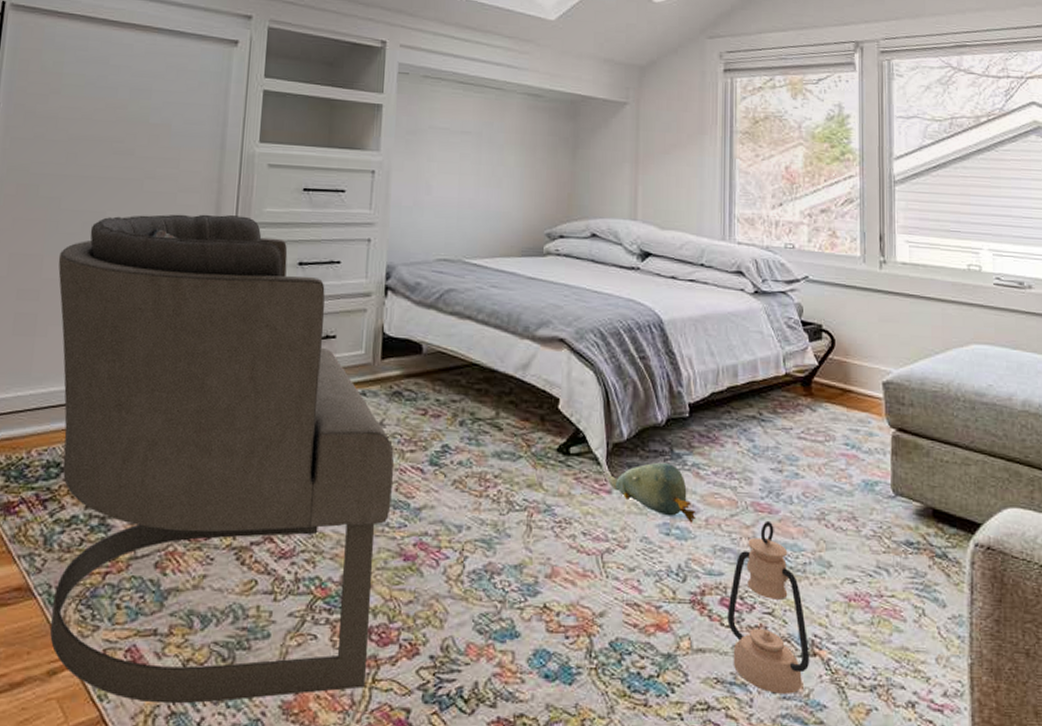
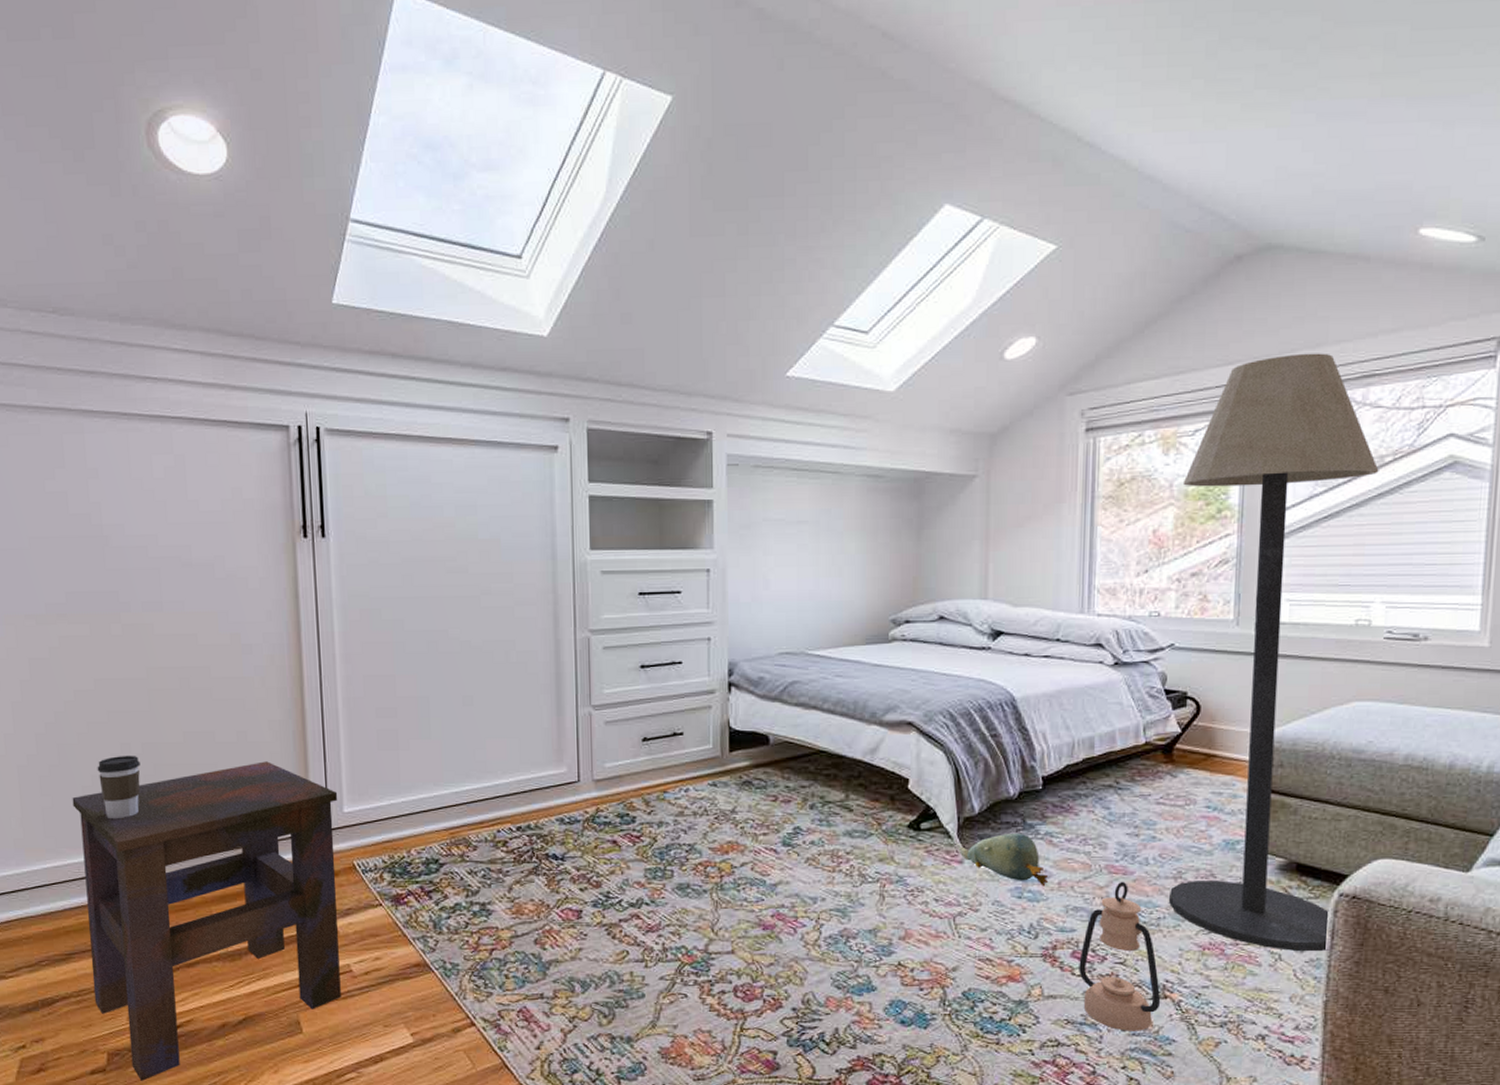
armchair: present [50,214,394,704] -> none [409,624,748,1052]
floor lamp: none [810,21,976,608] -> present [1169,353,1379,952]

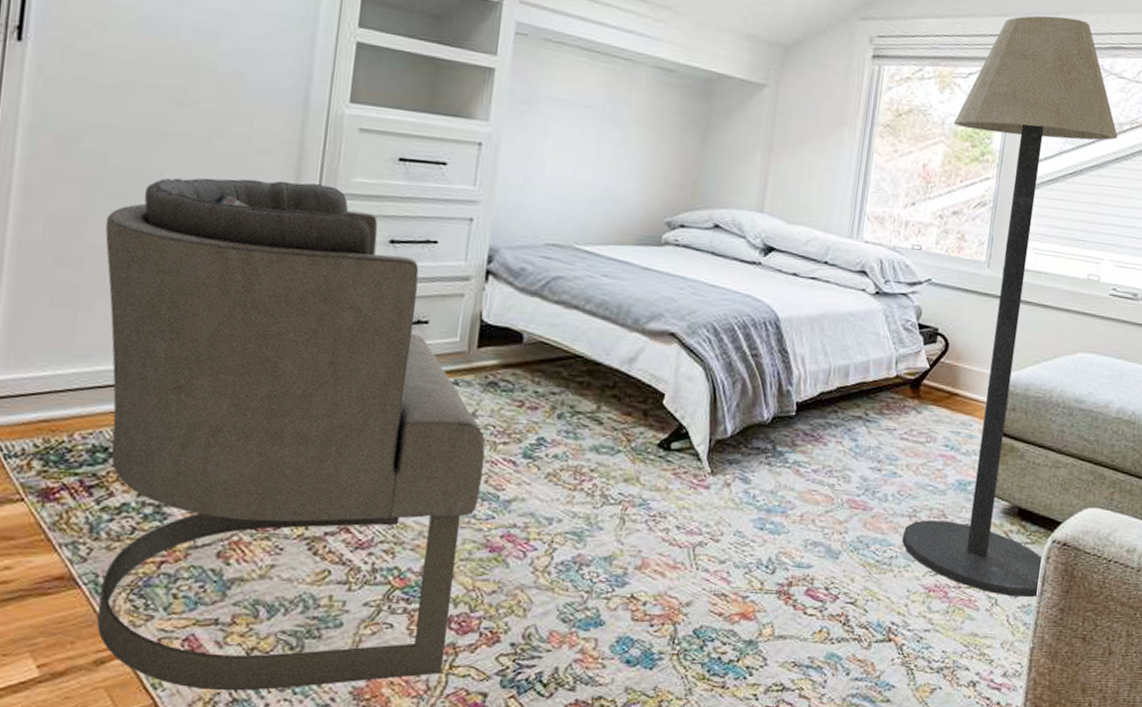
armchair: none [409,624,748,1052] -> present [97,178,485,691]
plush toy: present [955,832,1049,887] -> none [704,459,792,519]
lantern: present [1079,881,1161,1031] -> none [810,517,886,676]

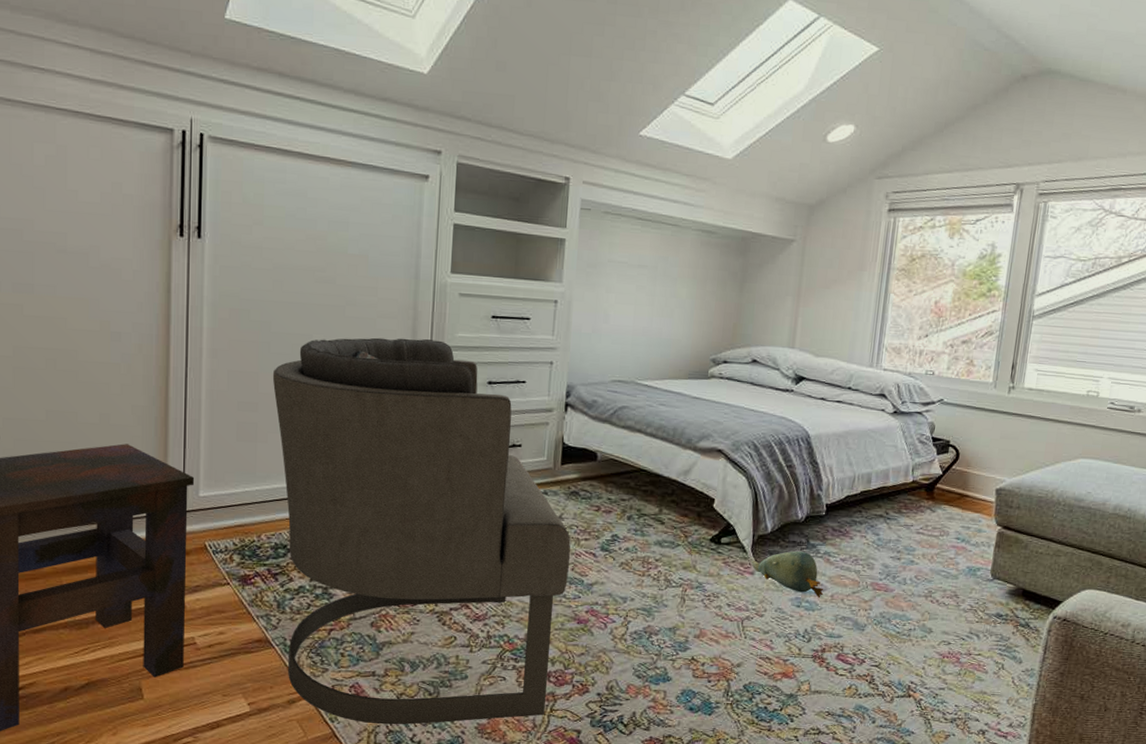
plush toy: none [704,459,792,519] -> present [749,550,824,598]
floor lamp: present [902,15,1118,598] -> none [919,164,1117,664]

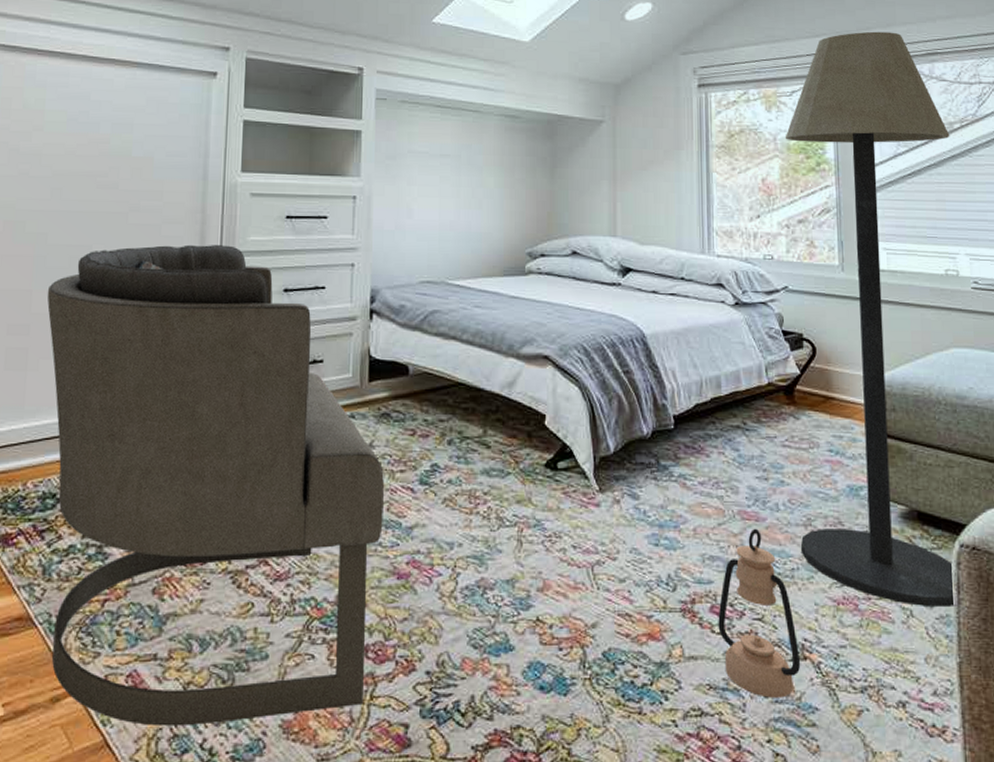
plush toy: present [749,550,824,598] -> none [591,474,684,533]
lantern: none [841,597,906,724] -> present [718,528,801,698]
floor lamp: none [919,164,1117,664] -> present [785,31,956,608]

